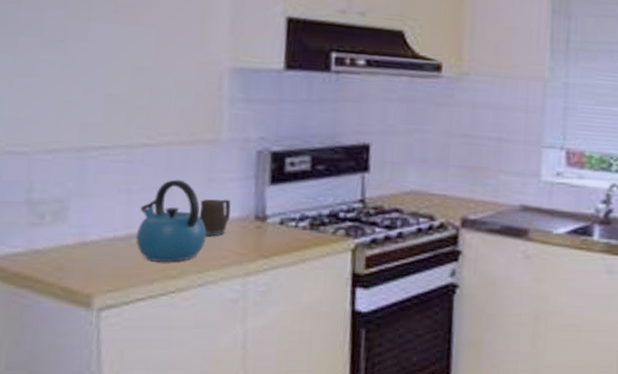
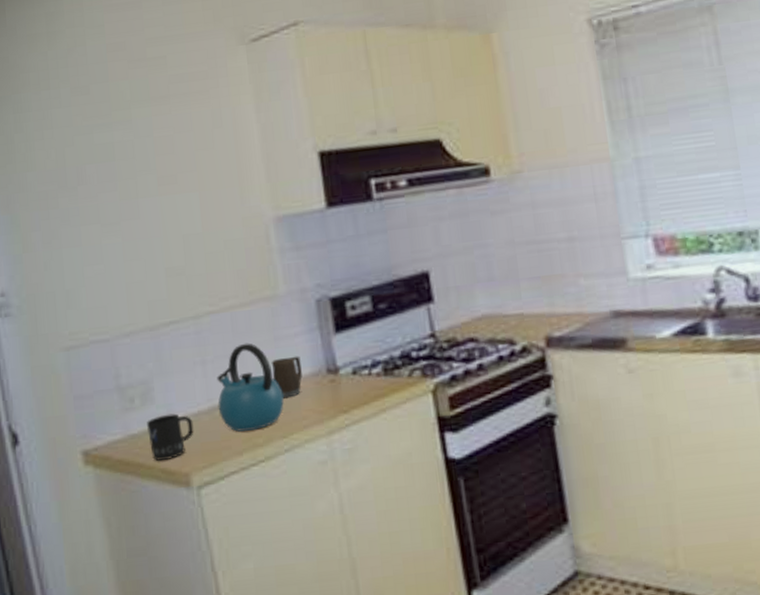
mug: none [53,235,107,279] -> present [147,413,194,461]

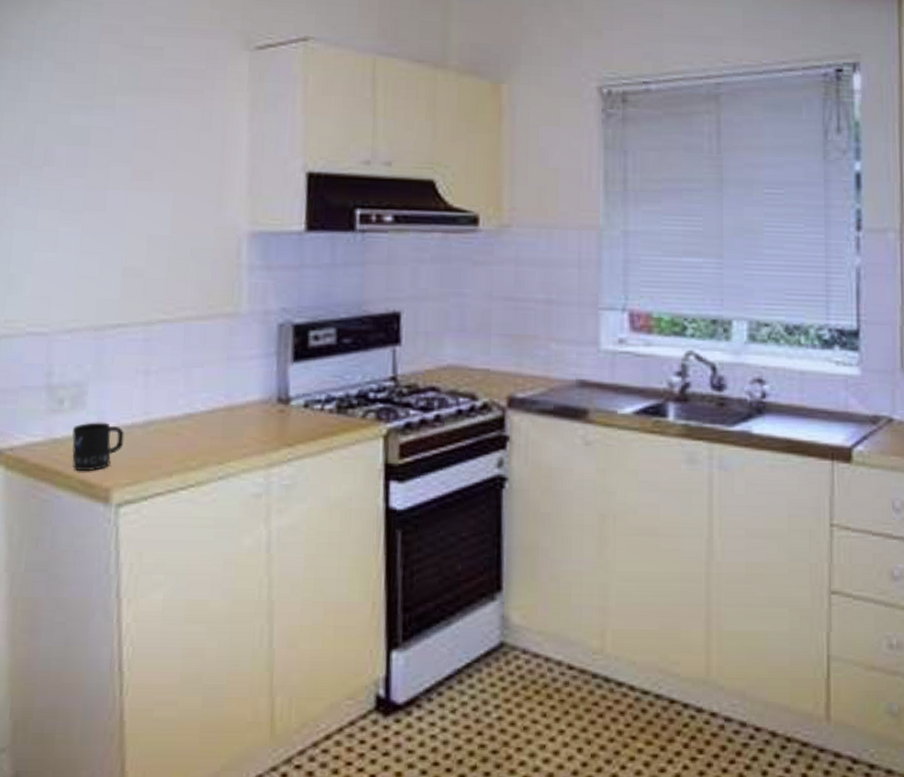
kettle: present [216,343,285,432] -> none [154,358,228,452]
mug: present [271,355,302,399] -> none [218,379,252,423]

